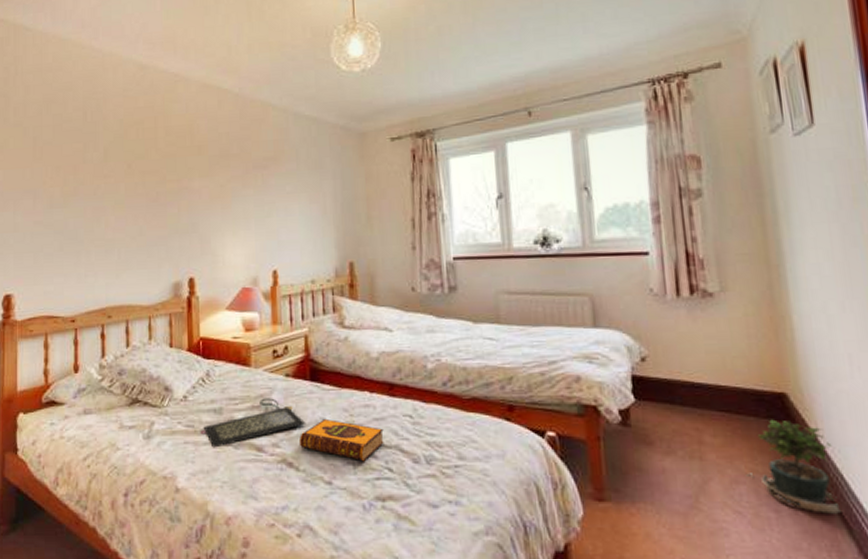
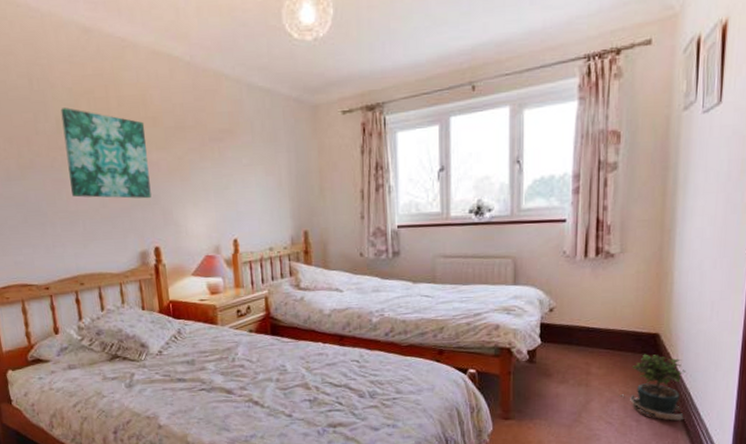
wall art: none [110,138,190,227] -> present [60,107,151,199]
clutch bag: present [200,398,306,448] -> none [176,350,269,392]
hardback book: present [298,418,384,462] -> none [262,365,335,398]

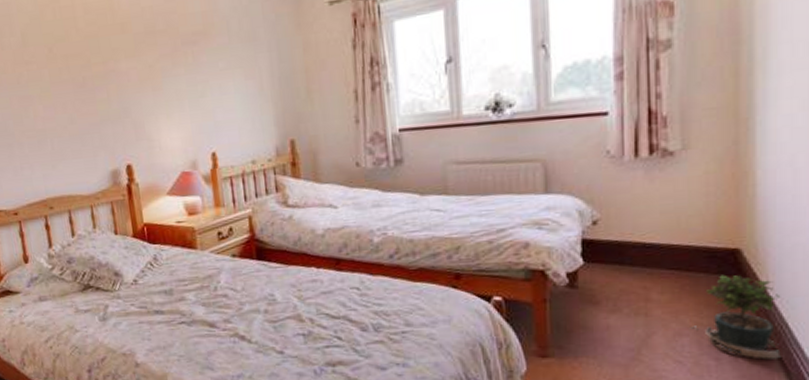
wall art: present [60,107,151,199] -> none [25,19,122,115]

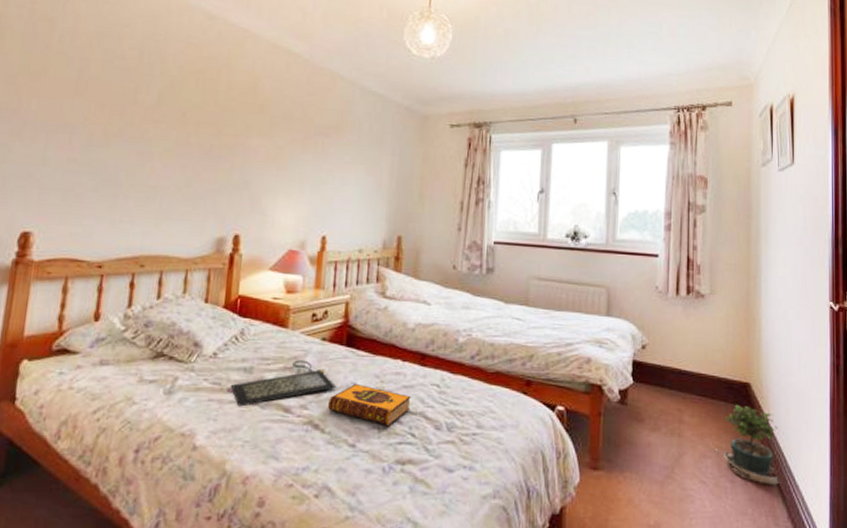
clutch bag: none [153,278,256,326] -> present [226,360,337,407]
hardback book: none [249,294,333,332] -> present [327,383,411,427]

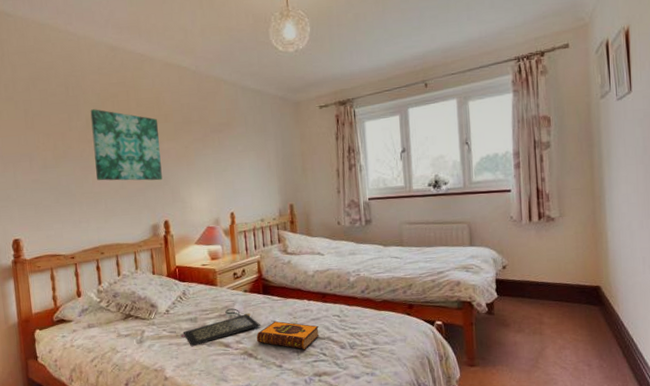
wall art: none [156,83,251,184] -> present [90,109,162,181]
potted plant: present [713,406,779,485] -> none [571,305,630,365]

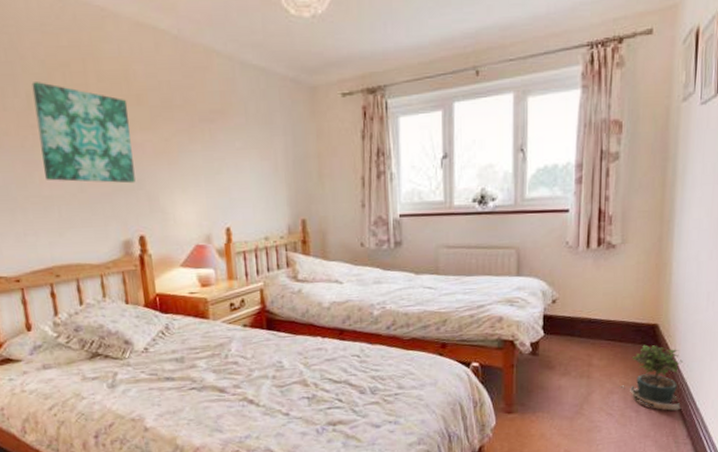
clutch bag: present [181,308,261,347] -> none [164,346,265,392]
hardback book: present [256,320,320,350] -> none [258,361,335,396]
potted plant: none [571,305,630,365] -> present [620,345,684,411]

